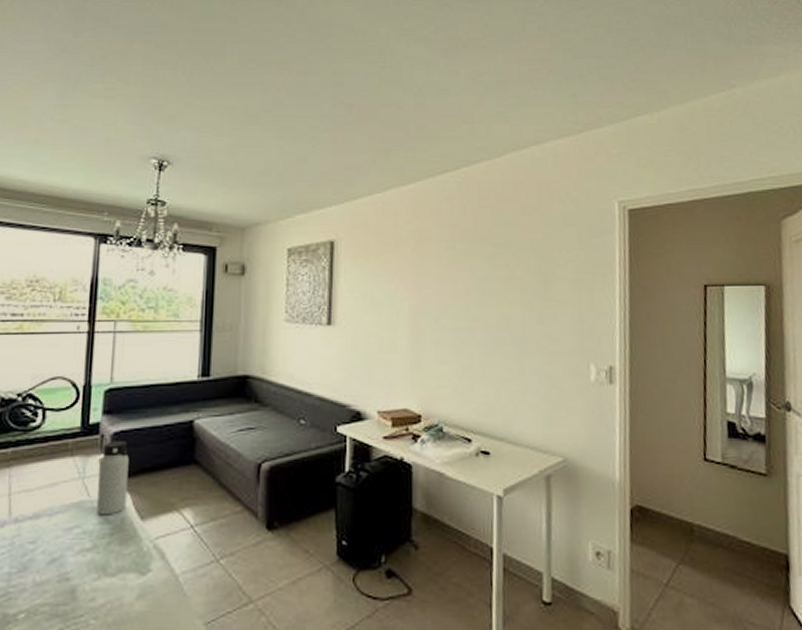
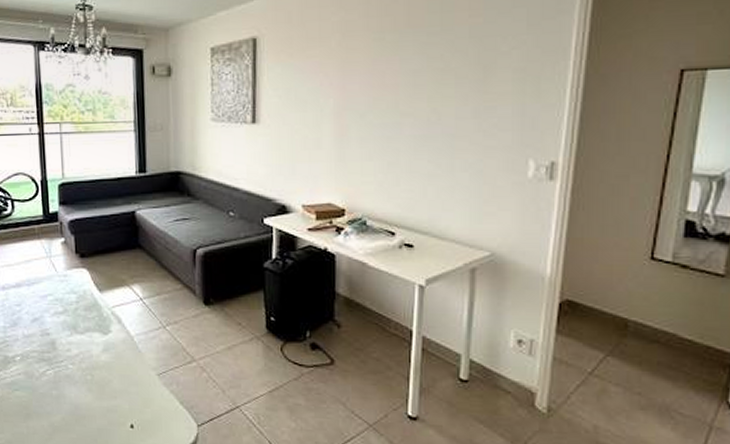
water bottle: present [97,441,129,516] -> none [62,228,87,287]

